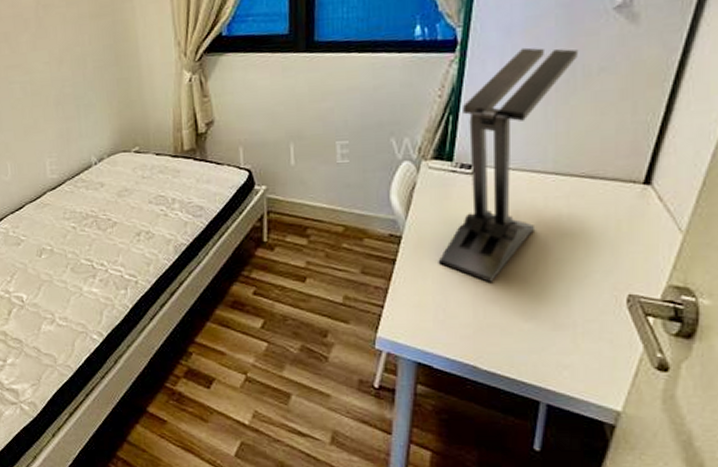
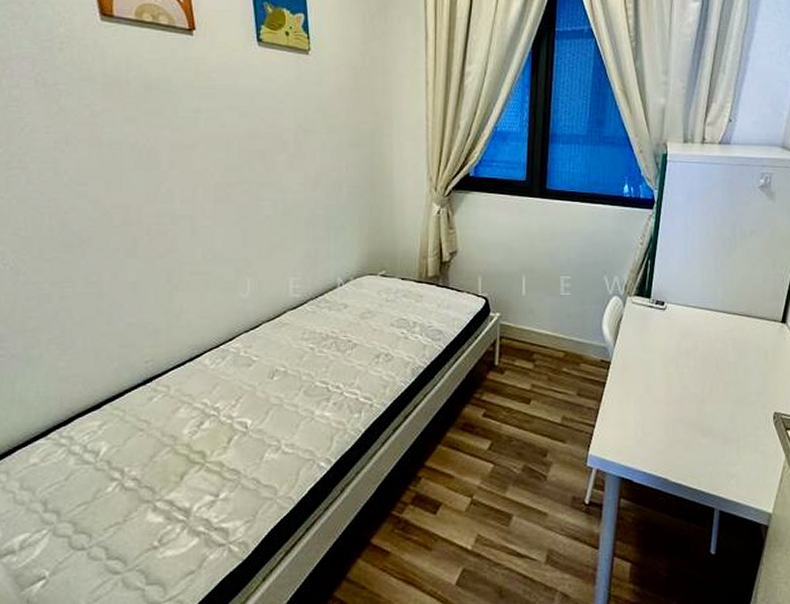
desk lamp: present [438,47,579,282] -> none [638,210,738,403]

